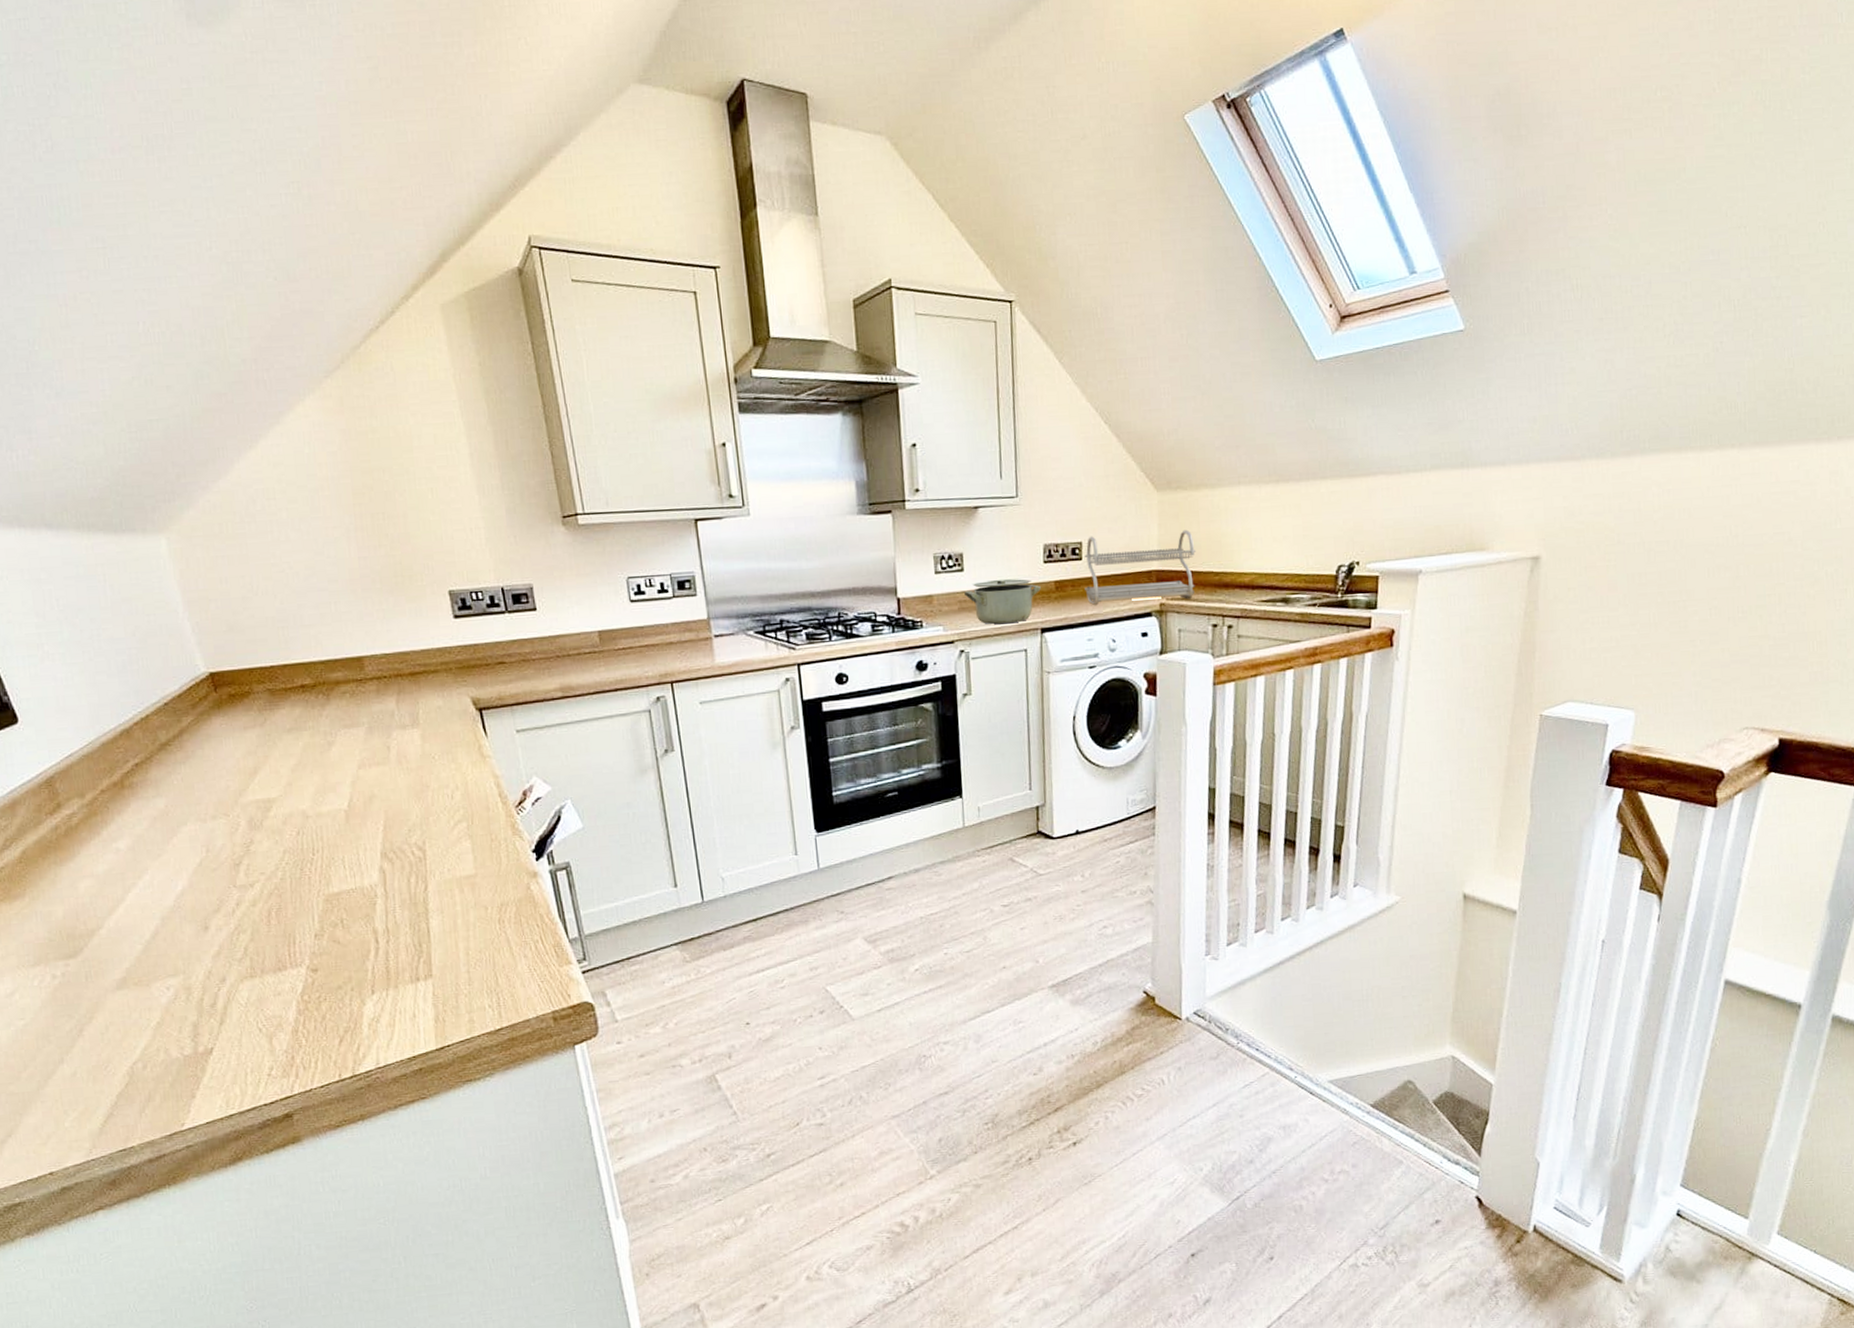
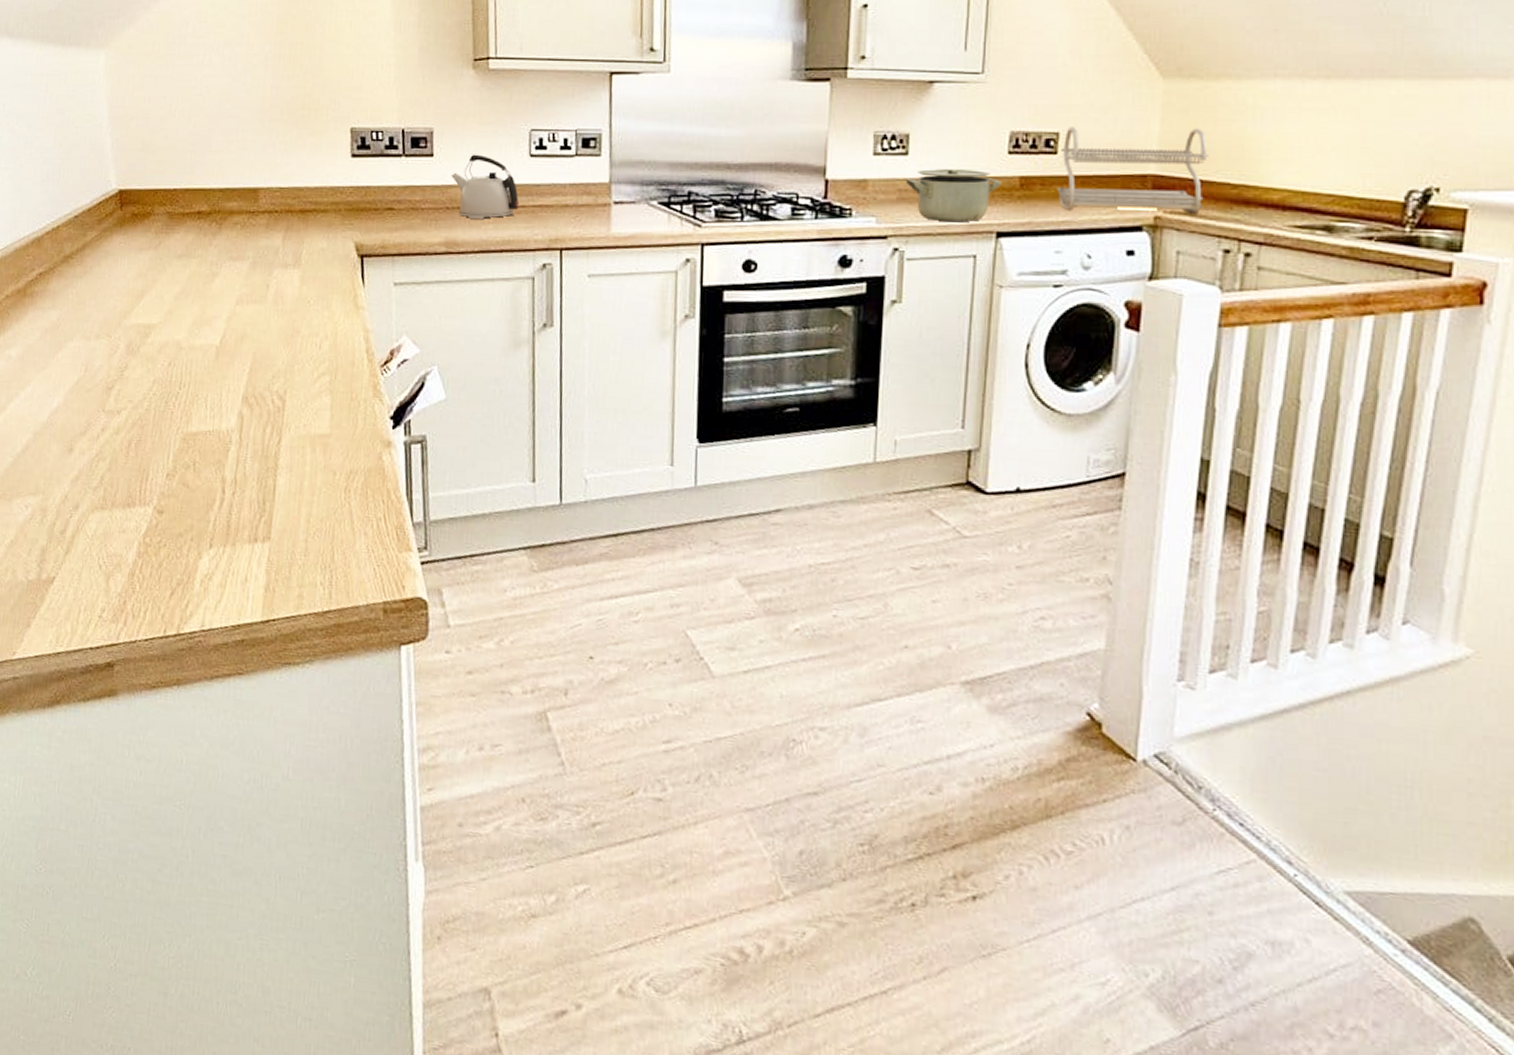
kettle: none [557,604,626,665] -> present [451,154,519,220]

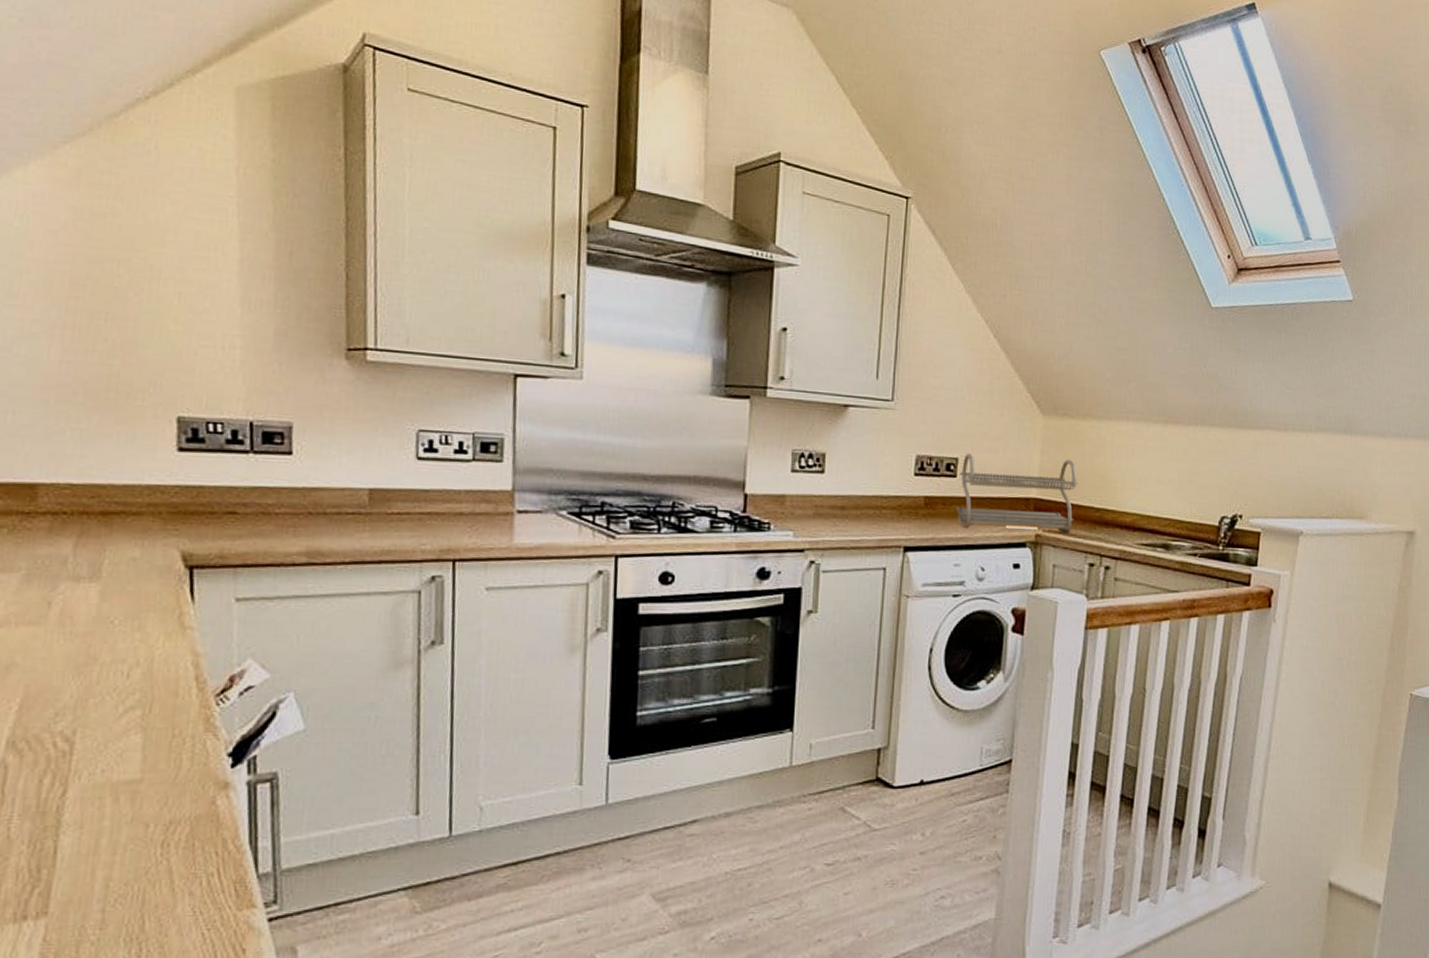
kettle: present [451,154,519,220] -> none [315,454,402,528]
saucepan: present [906,169,1001,223] -> none [822,487,908,537]

